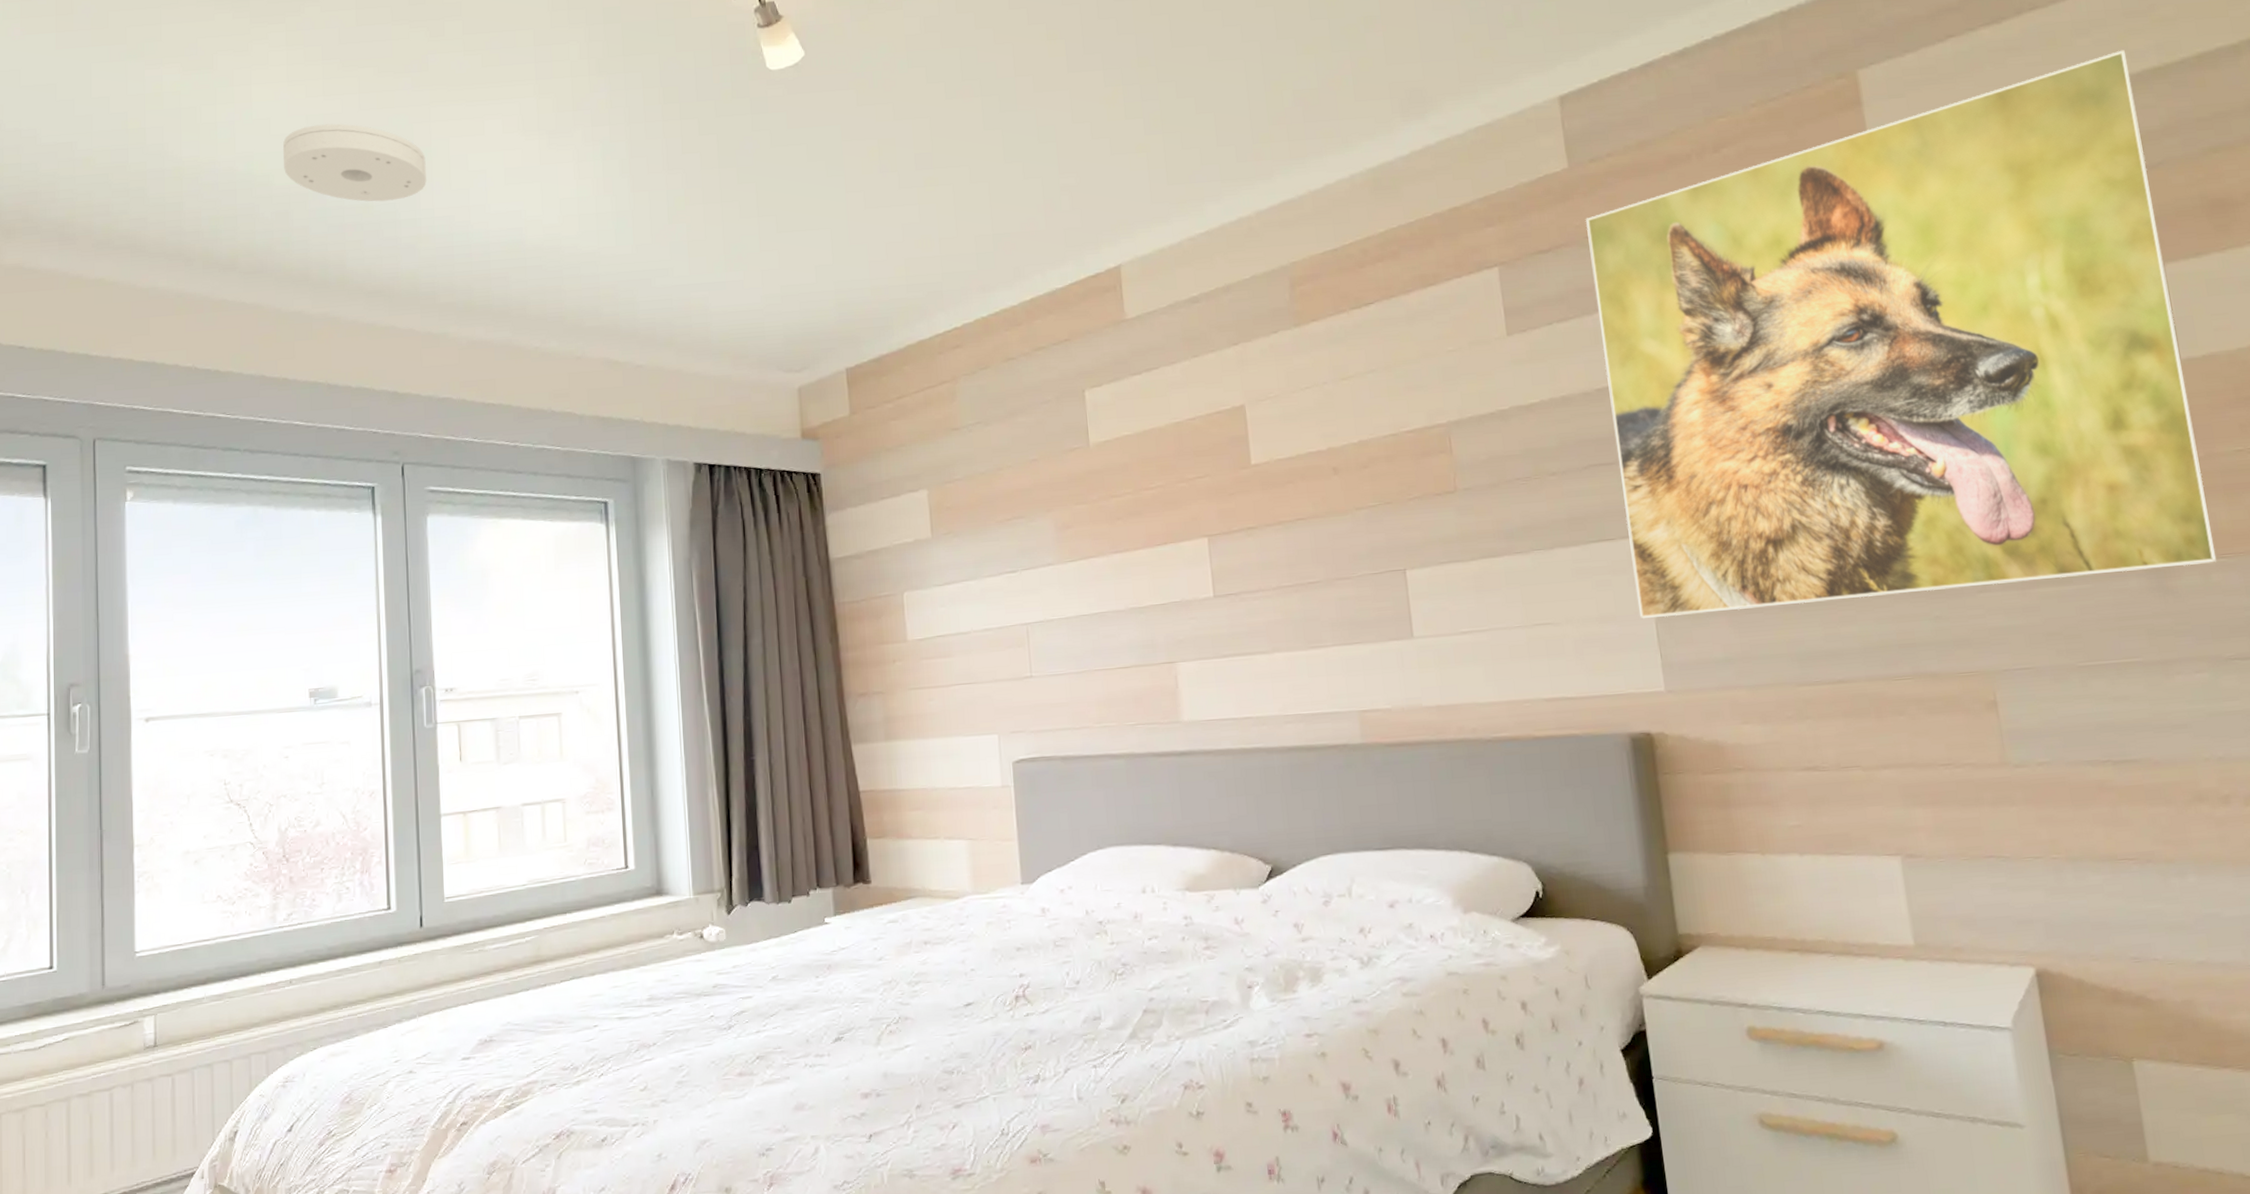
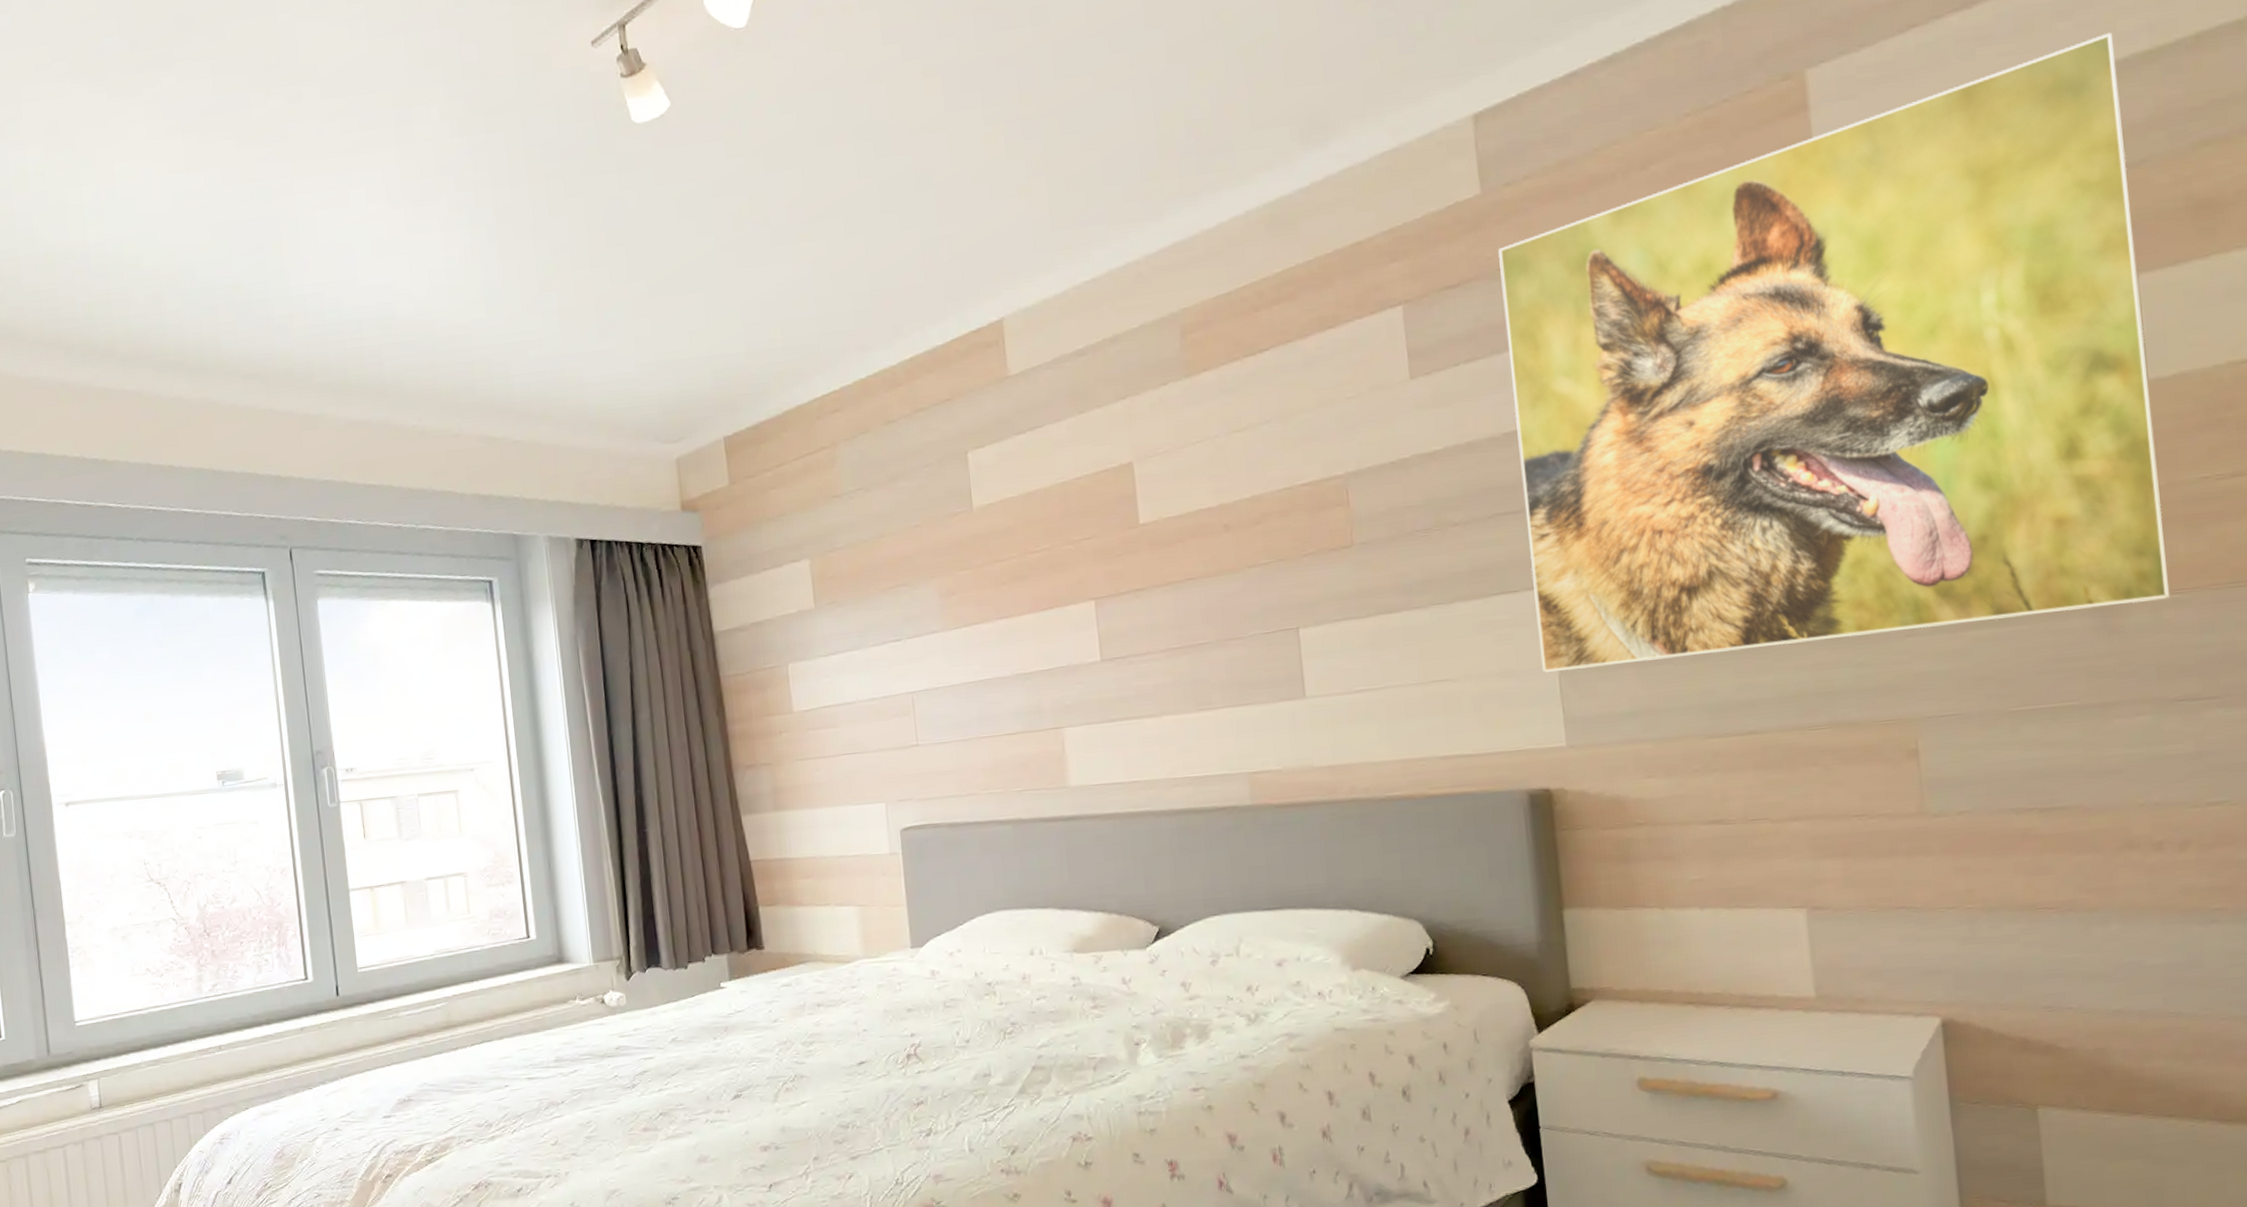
smoke detector: present [282,123,426,202] -> none [150,200,295,281]

